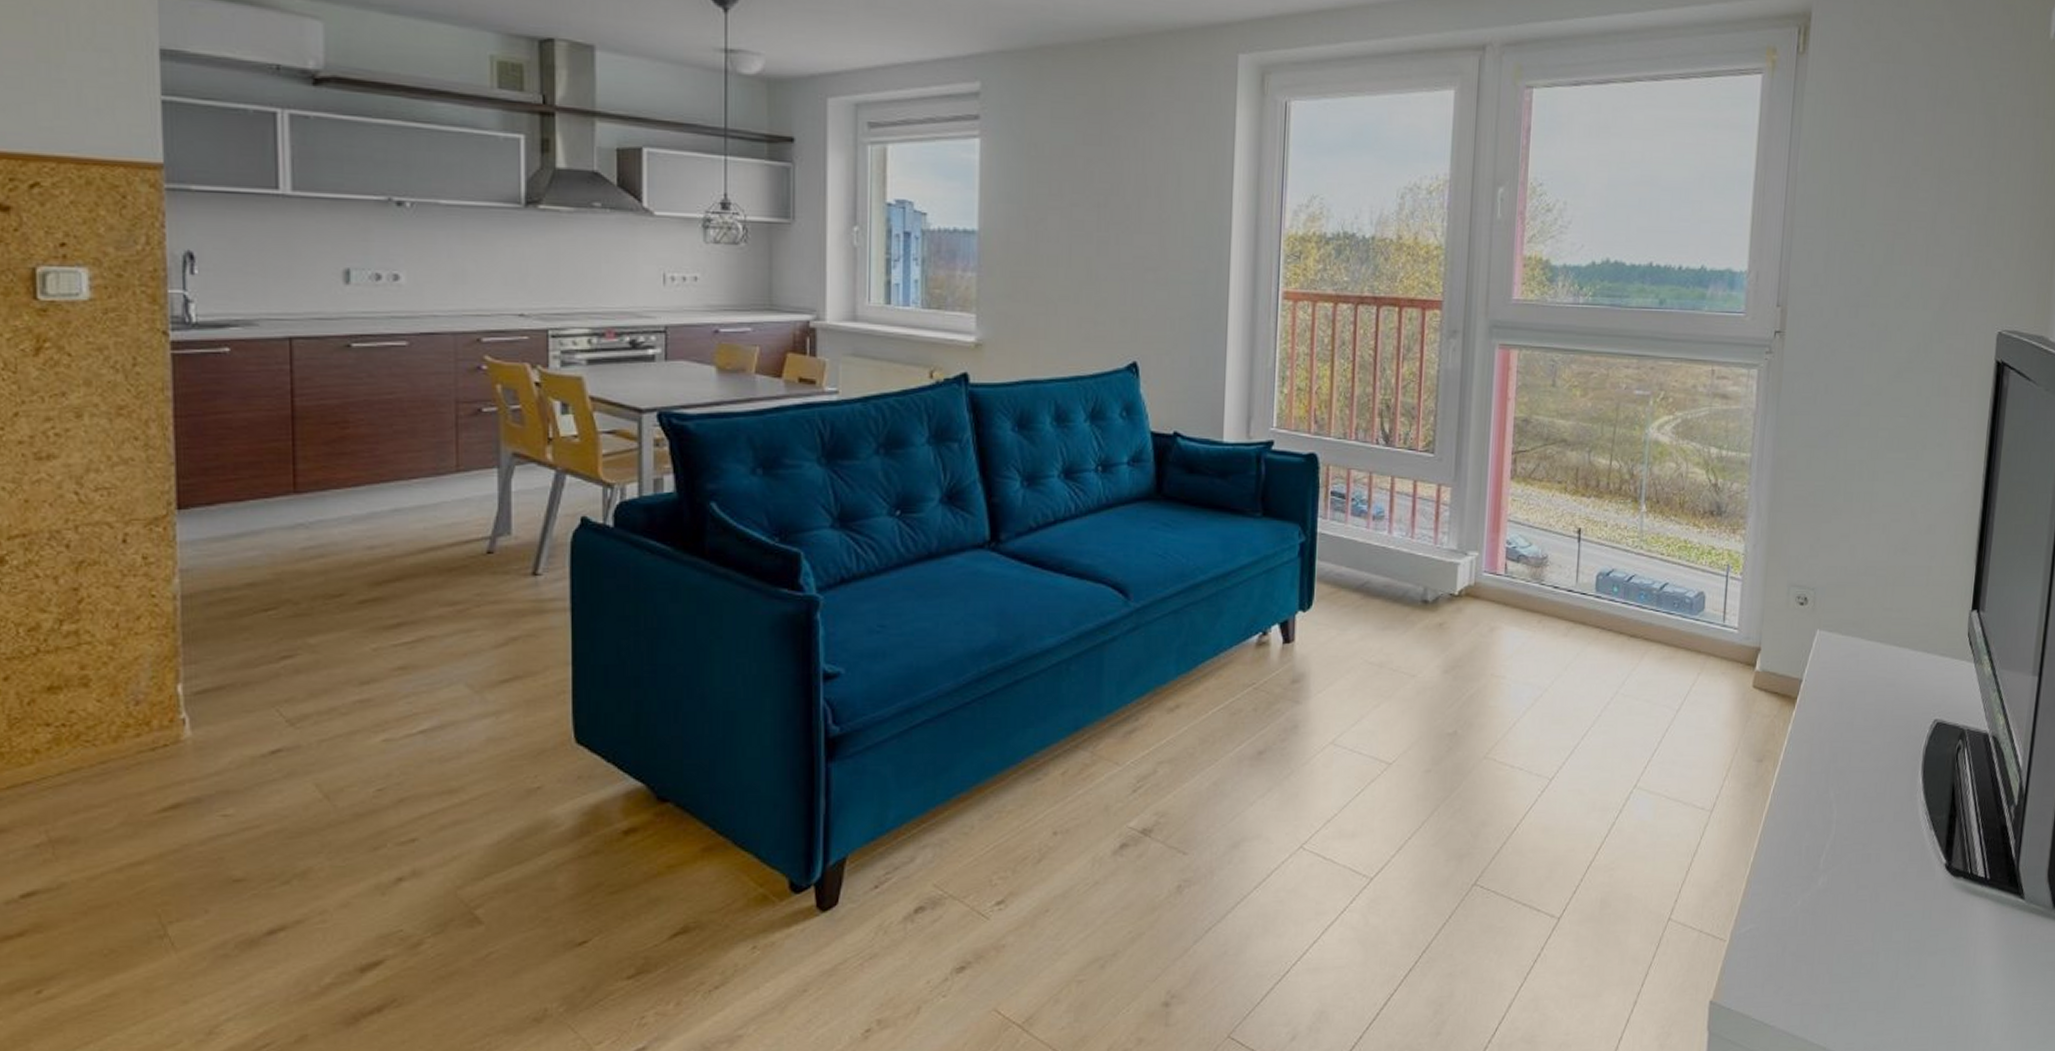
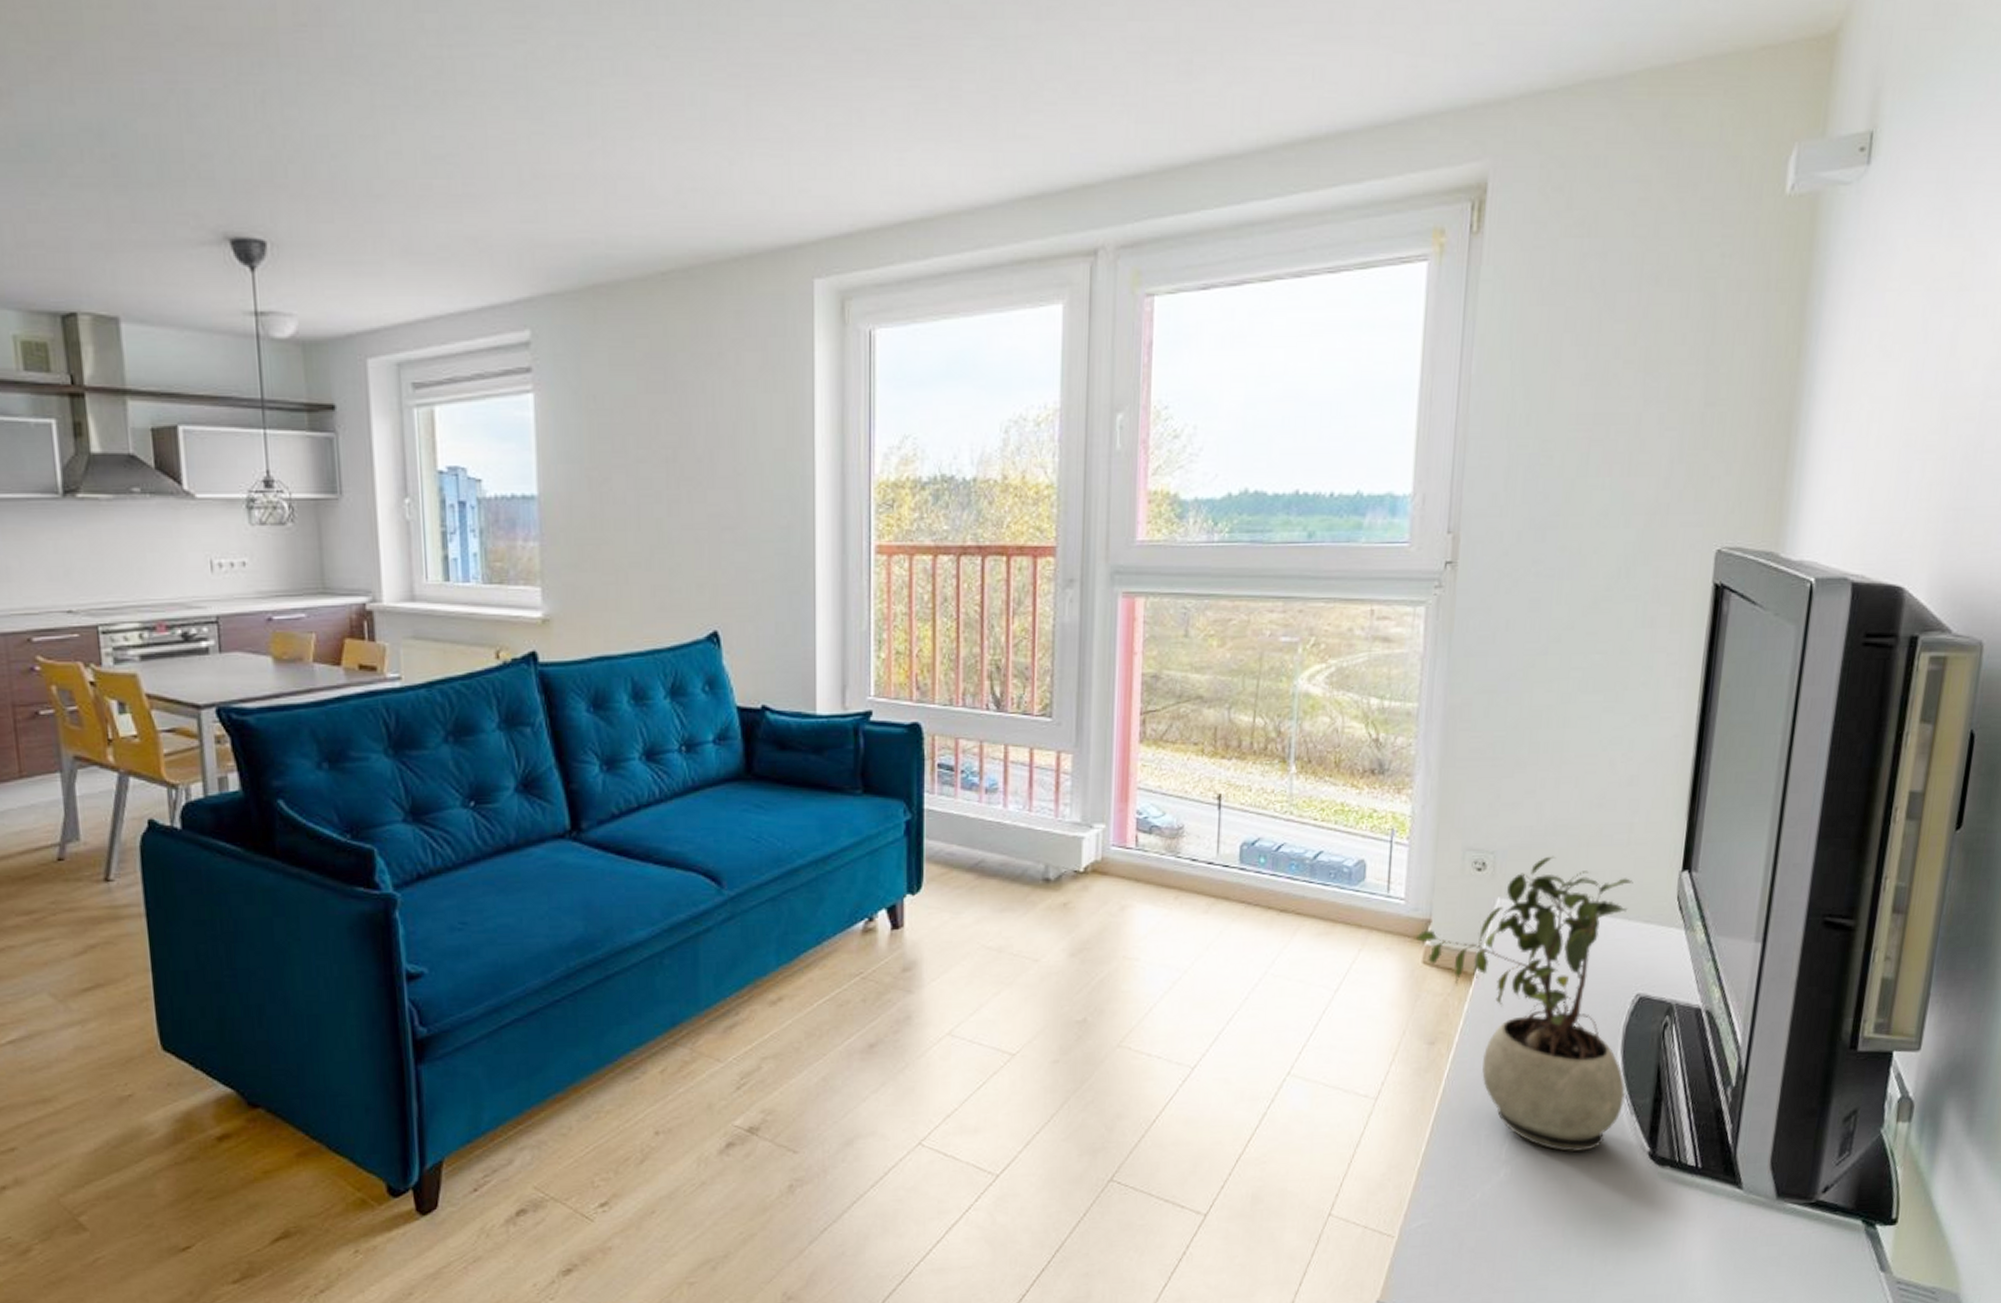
potted plant: none [1748,593,1931,864] -> present [1416,856,1633,1153]

